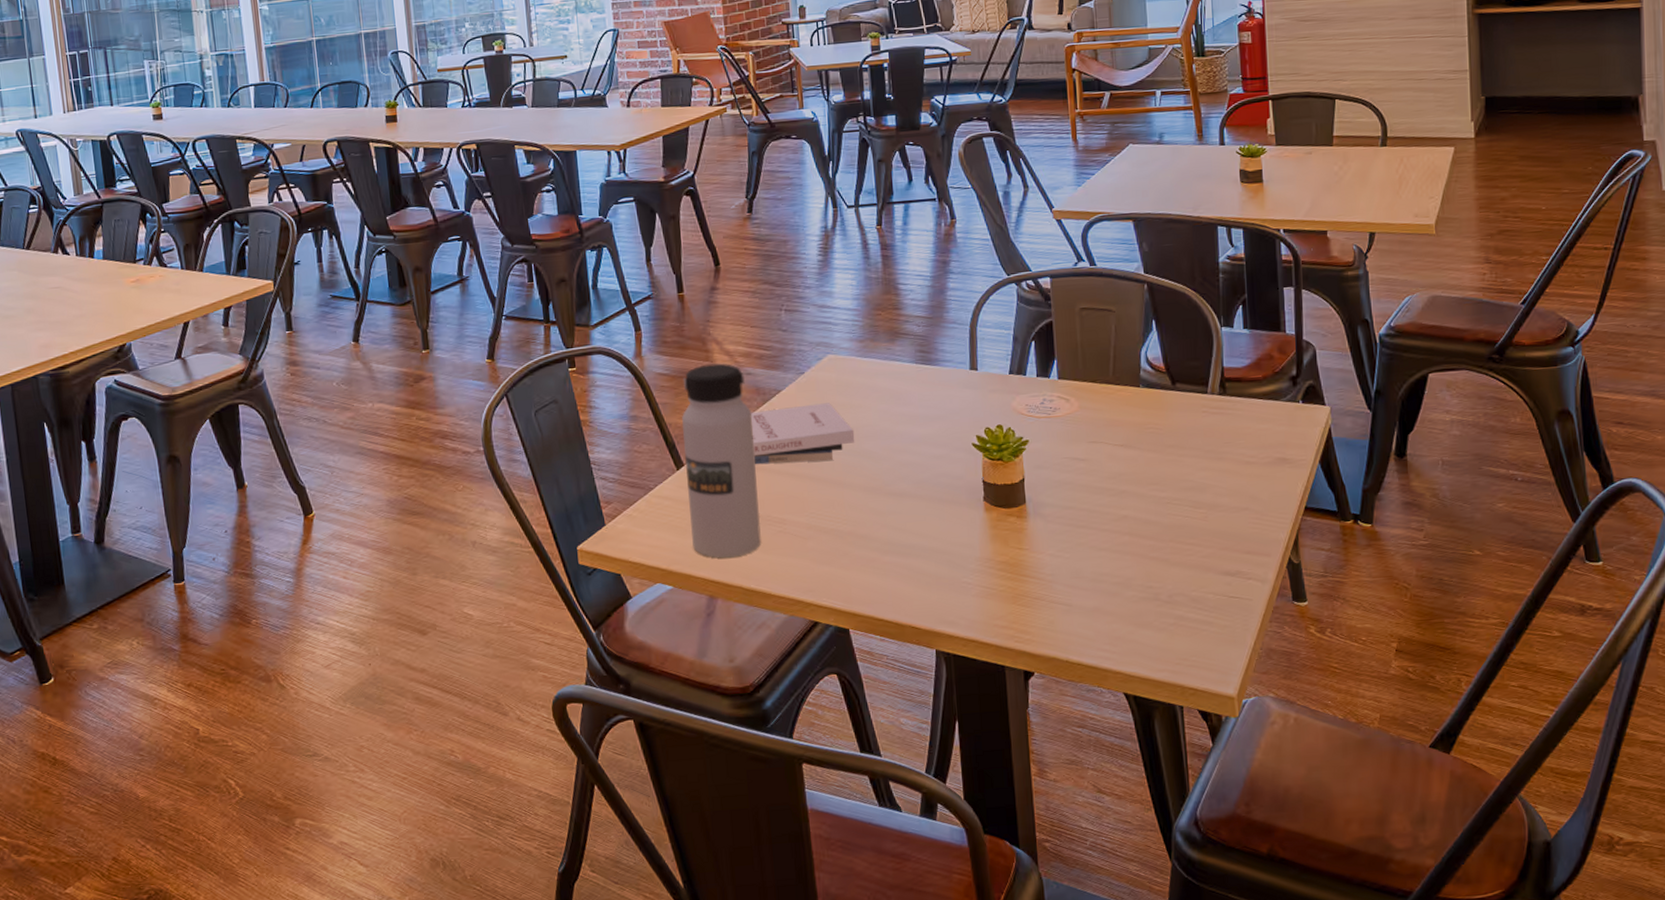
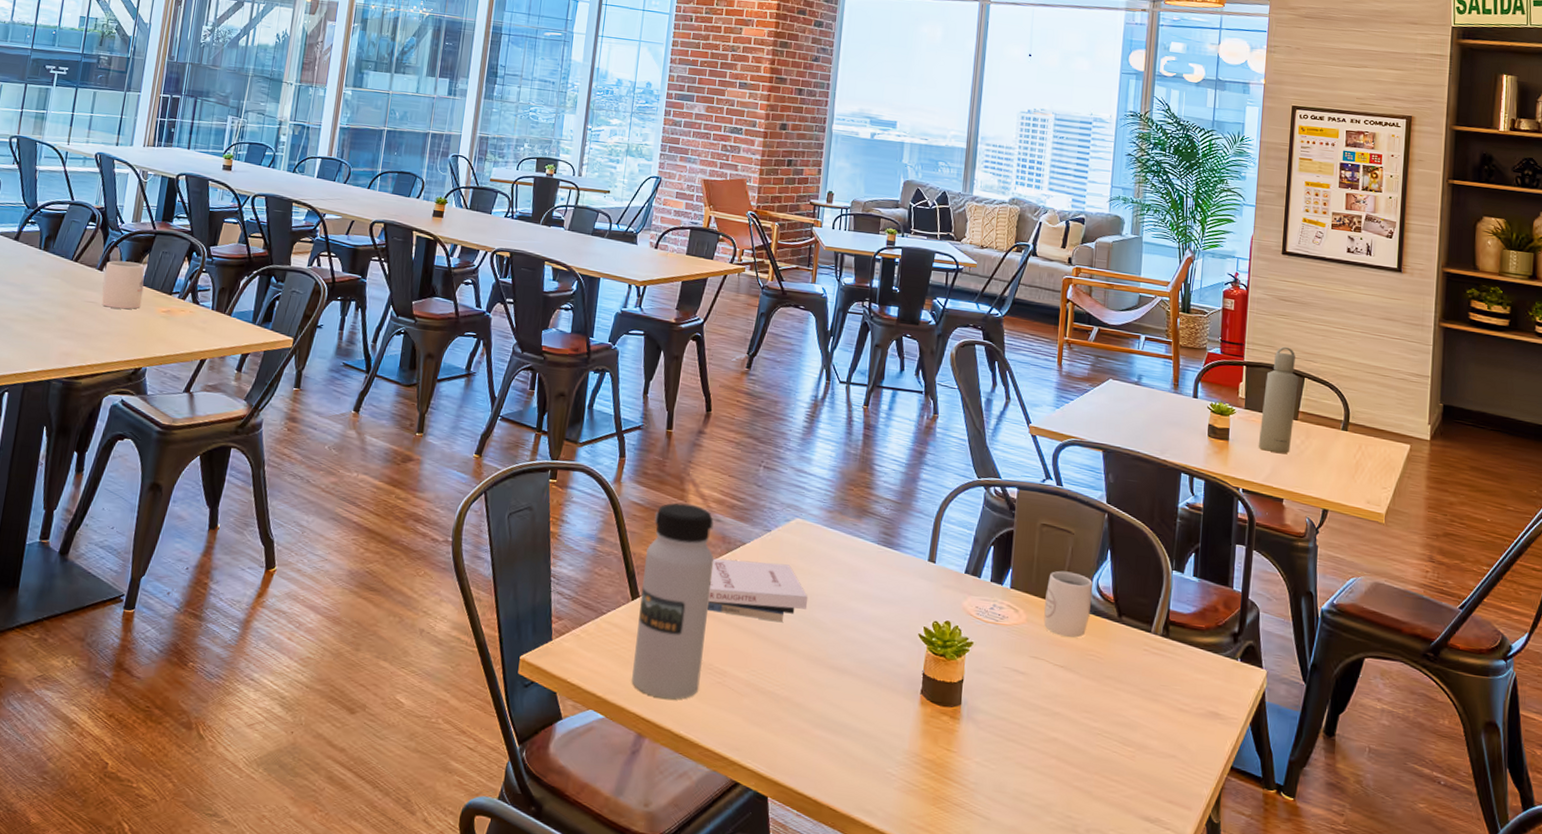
mug: none [59,237,108,290] -> present [102,261,145,310]
mug: none [1094,350,1144,416] -> present [1043,570,1093,638]
bottle: none [1294,70,1330,185] -> present [1258,346,1299,454]

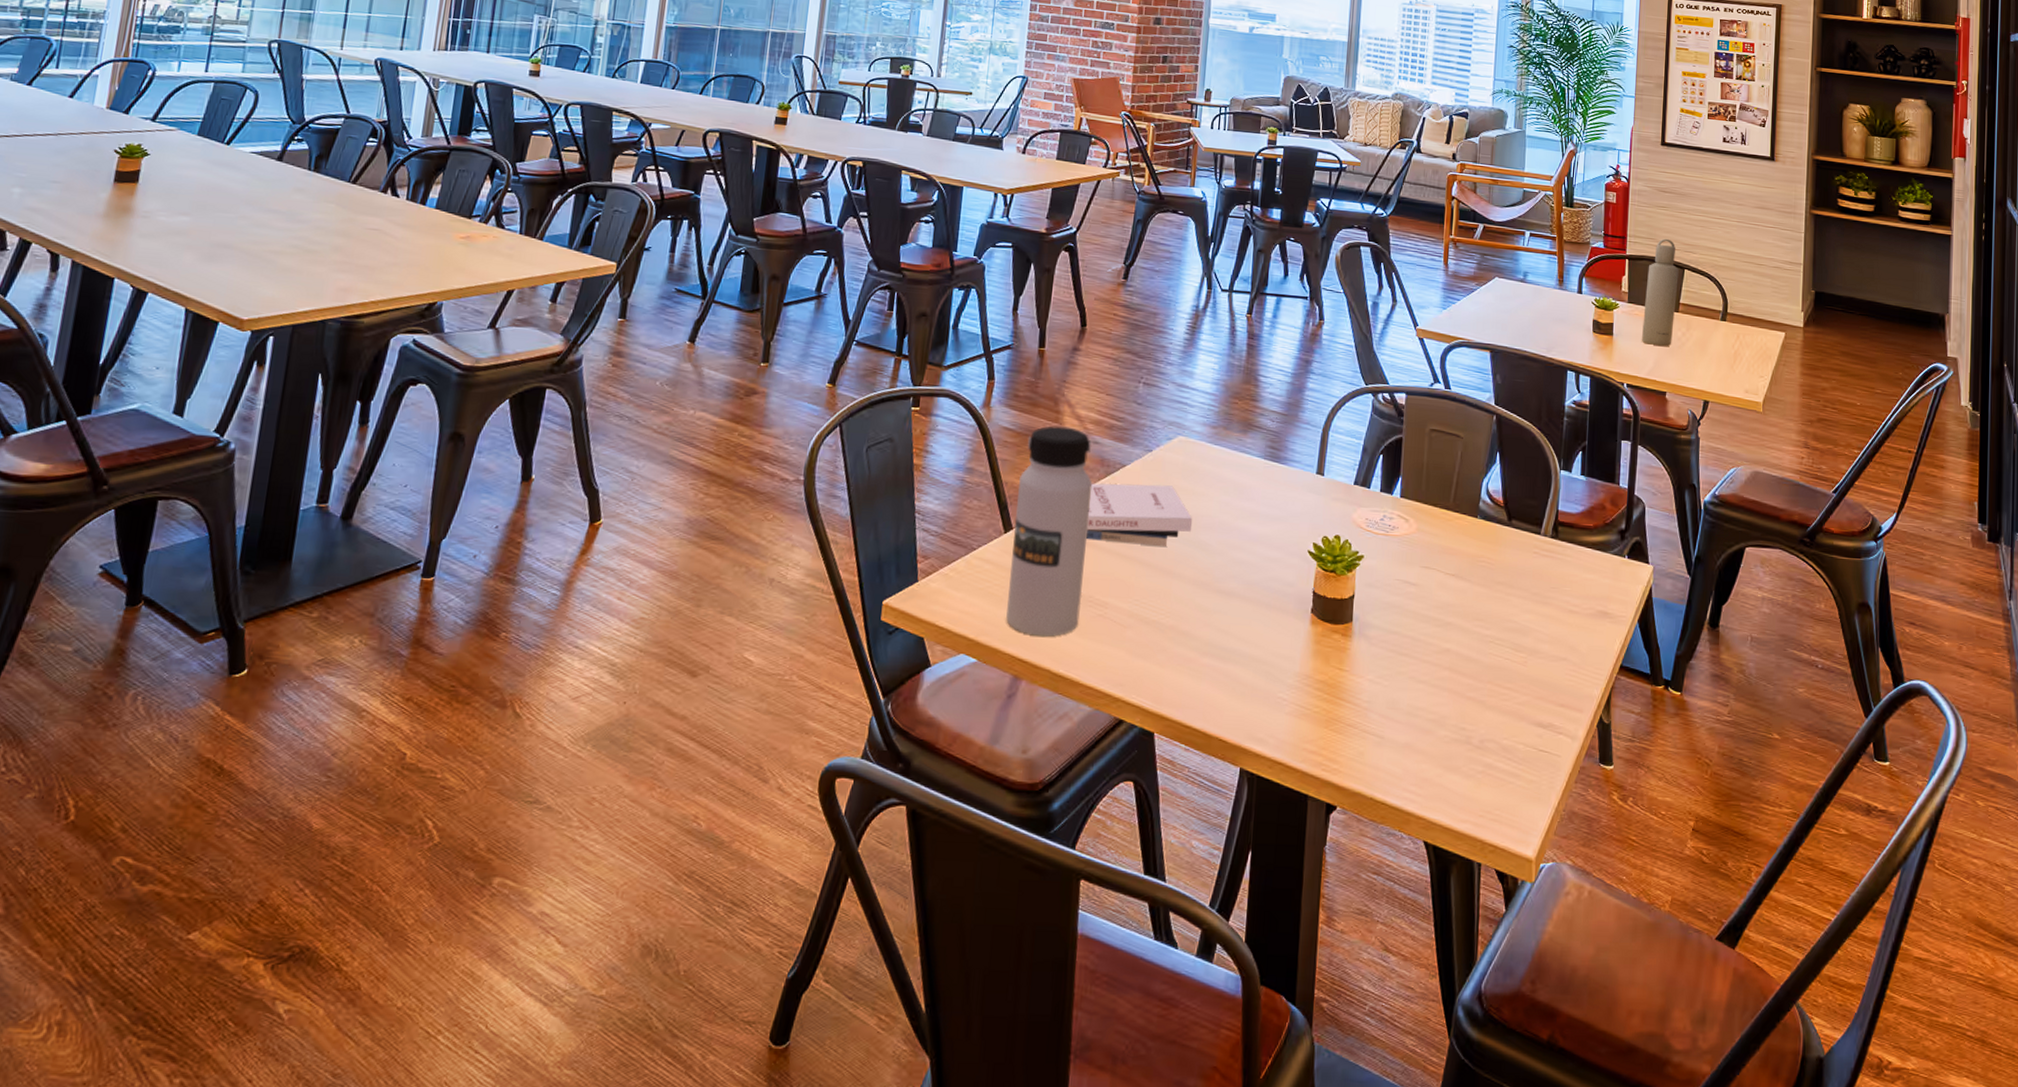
mug: present [102,261,145,310] -> none [386,181,438,237]
mug: present [1043,570,1093,638] -> none [1434,476,1483,545]

